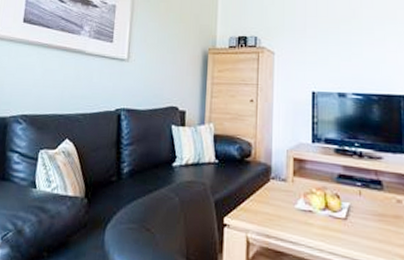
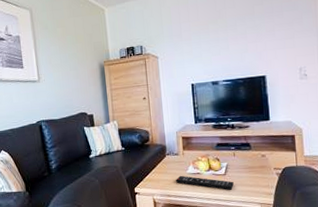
remote control: none [279,210,357,243] -> present [176,175,234,190]

